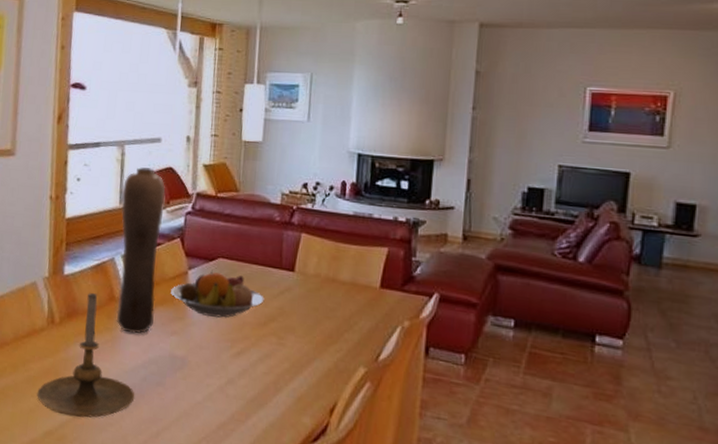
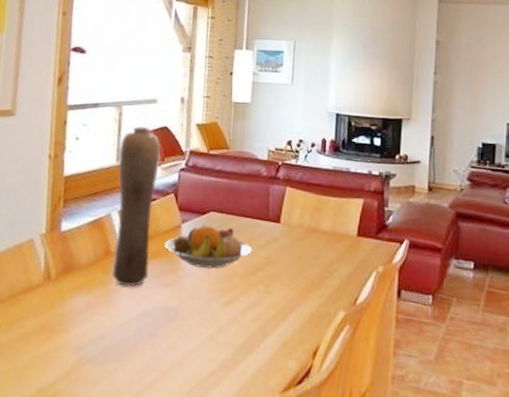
candle holder: present [37,292,135,418] -> none [31,247,129,373]

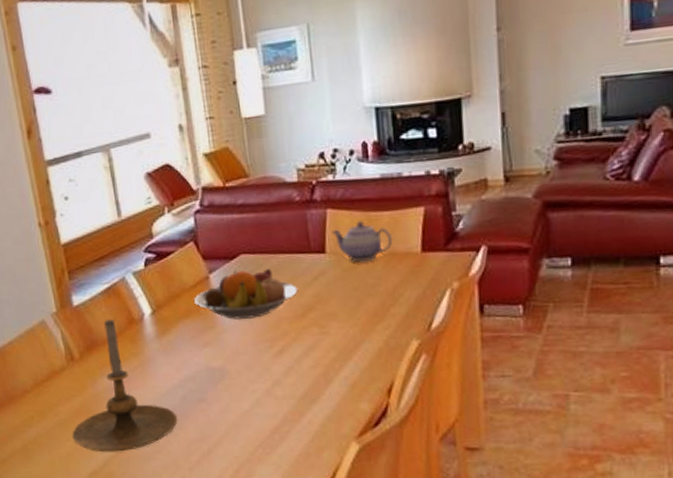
candle holder: none [31,247,129,373] -> present [72,319,178,452]
vase: present [111,126,161,287] -> none [117,168,182,354]
teapot: none [288,201,336,237] -> present [332,221,393,262]

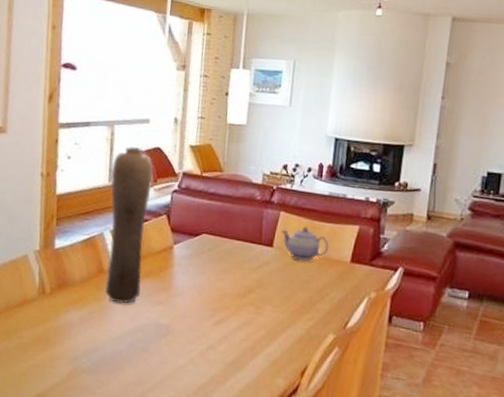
candle holder: present [72,319,178,452] -> none [28,265,122,381]
vase: none [117,168,182,354] -> present [104,146,153,304]
fruit bowl: present [194,269,298,320] -> none [157,244,245,290]

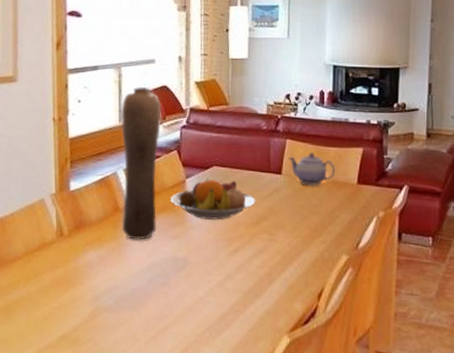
fruit bowl: none [157,244,245,290] -> present [171,177,256,220]

